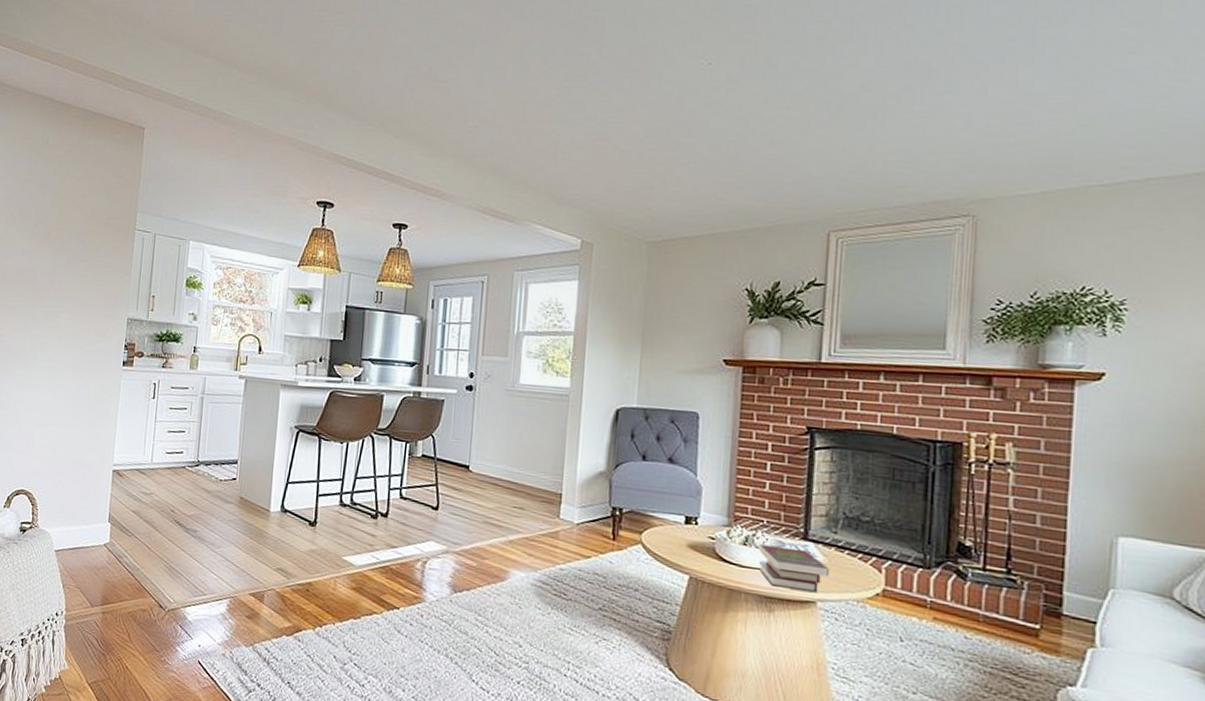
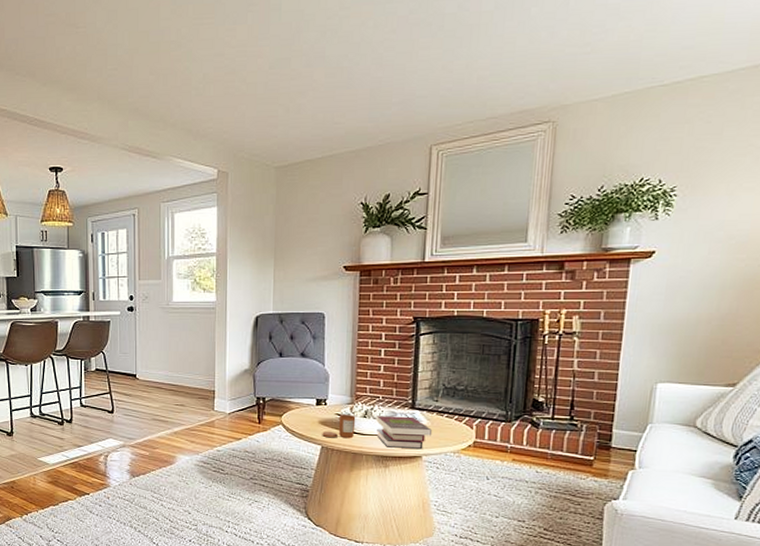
candle: none [691,538,734,570] -> present [322,415,356,439]

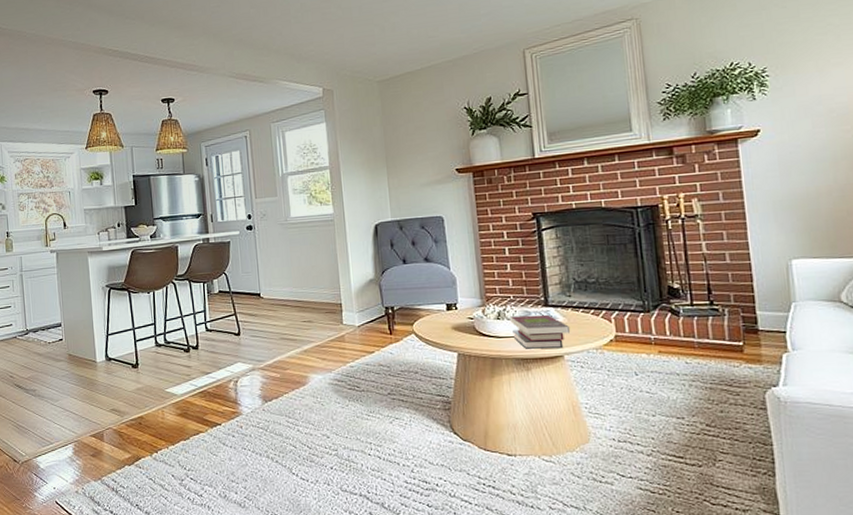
candle: present [322,415,356,439] -> none [457,318,490,344]

